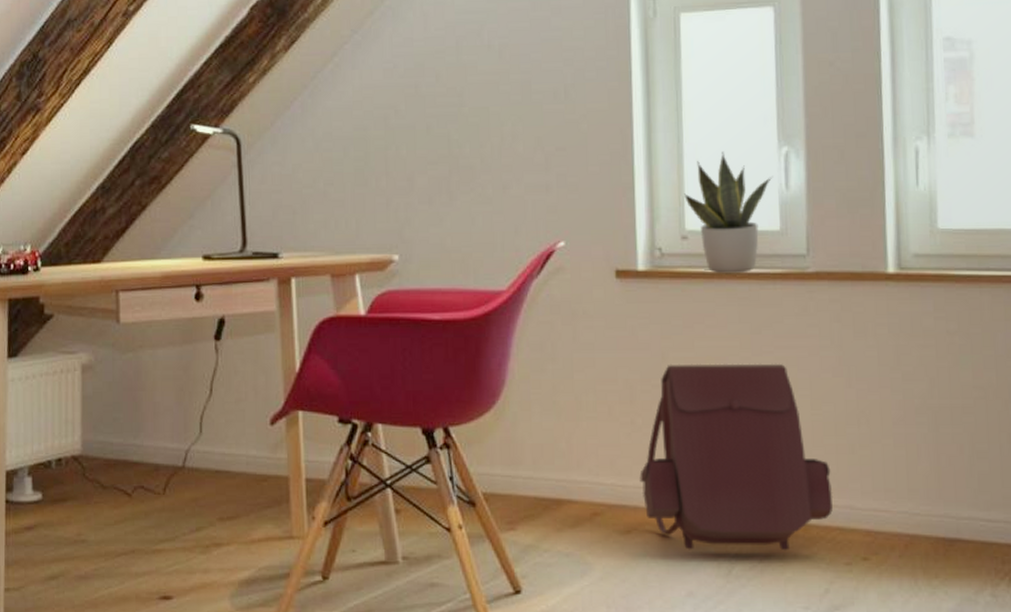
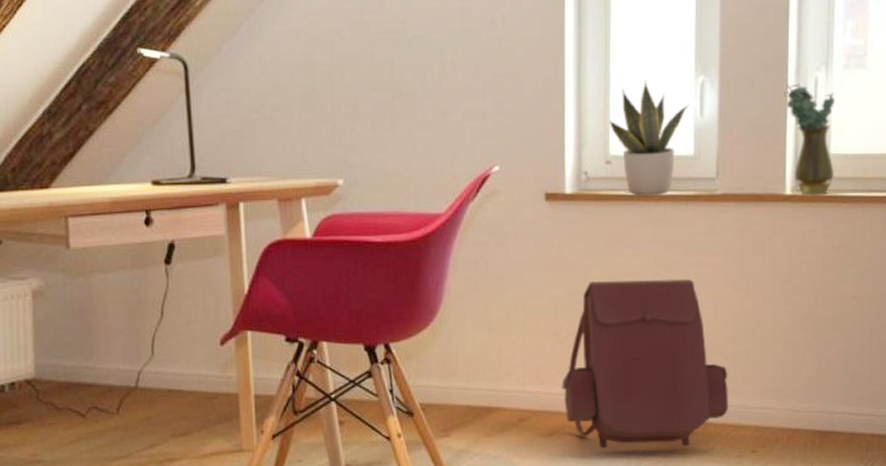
vase: none [881,153,945,276] -> present [785,83,835,197]

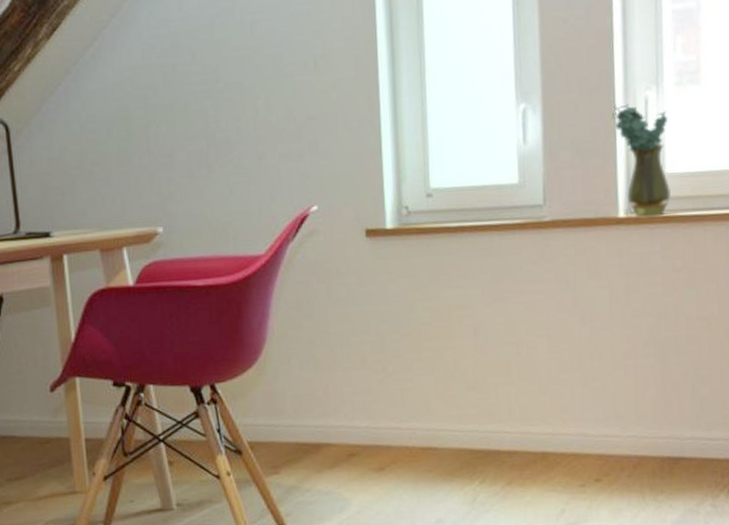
backpack: present [562,278,729,449] -> none [391,307,569,482]
potted plant: present [610,80,690,197] -> none [429,111,512,228]

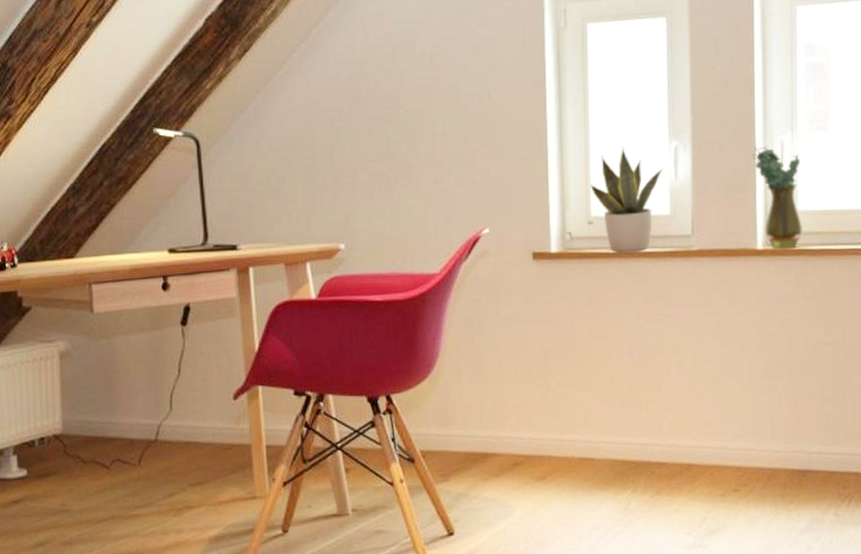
potted plant: none [429,111,512,228] -> present [590,146,665,254]

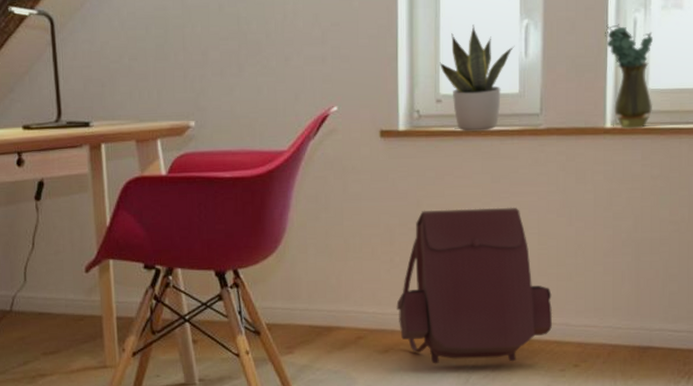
backpack: none [553,329,711,491] -> present [396,207,553,364]

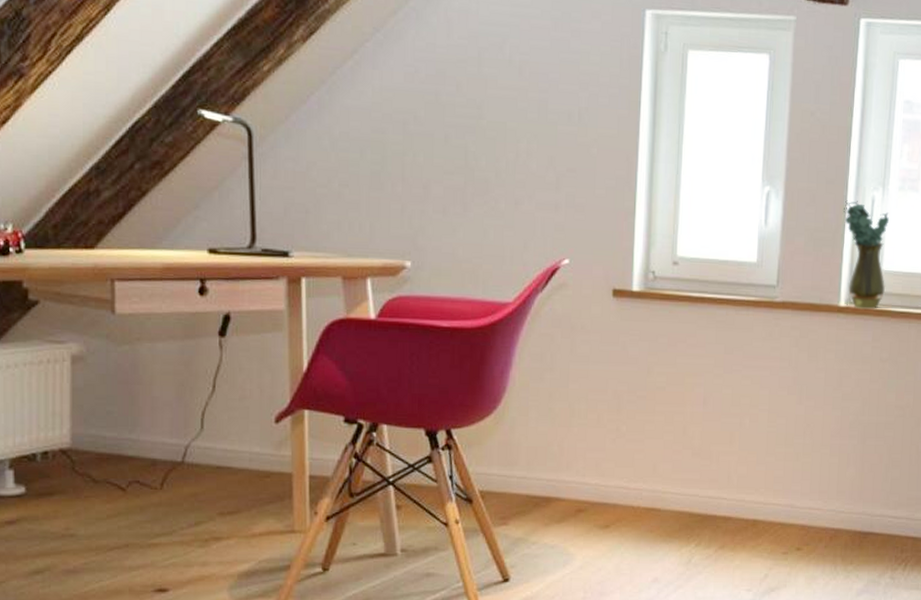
backpack: present [396,207,553,364] -> none [620,377,779,543]
potted plant: present [440,24,515,132] -> none [678,186,755,300]

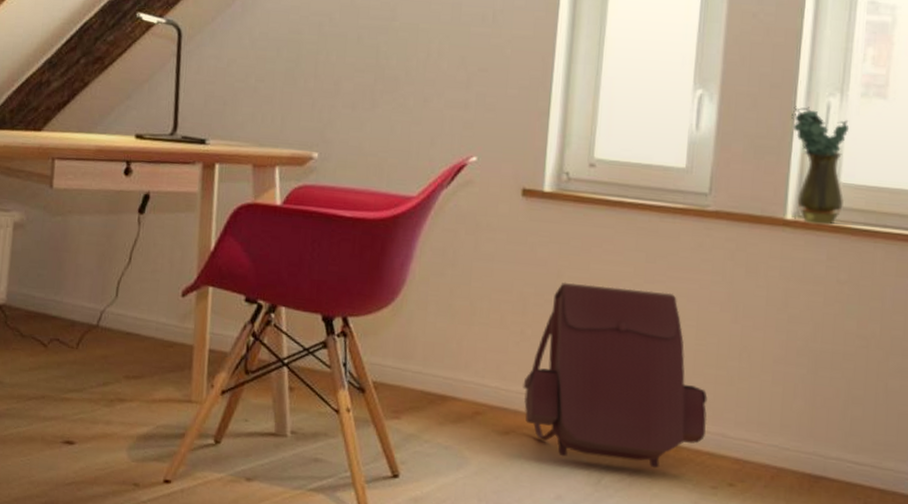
backpack: none [620,377,779,543] -> present [523,282,708,469]

